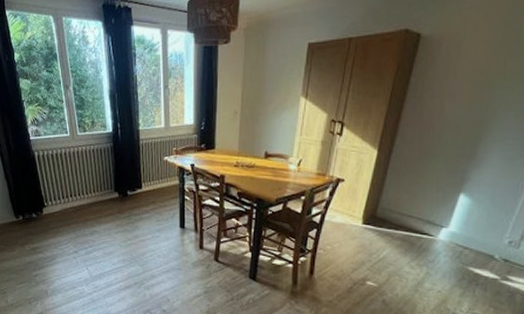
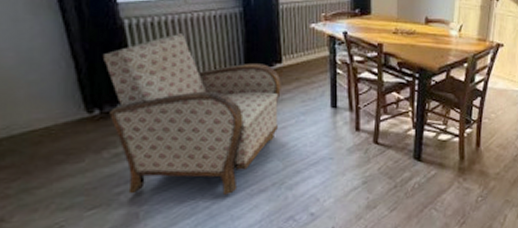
armchair: none [22,163,141,287] -> present [102,34,281,195]

